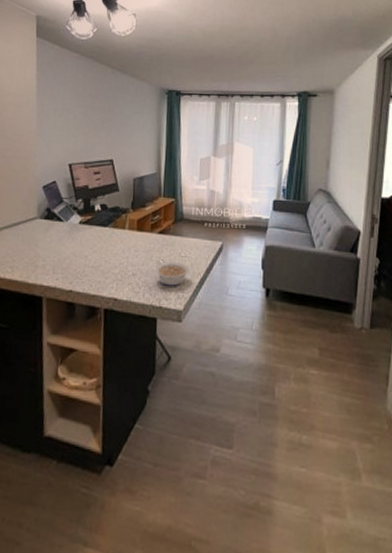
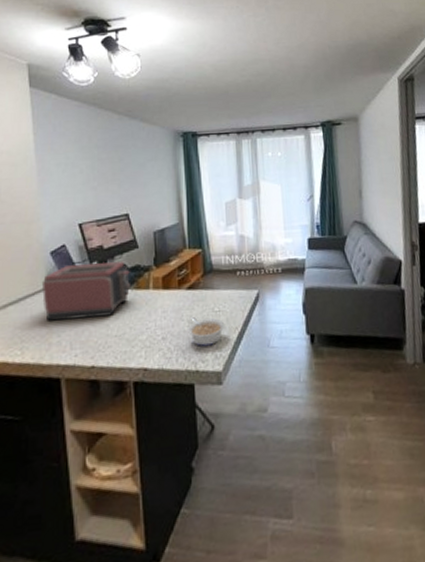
toaster: none [33,200,110,249] -> present [42,260,132,321]

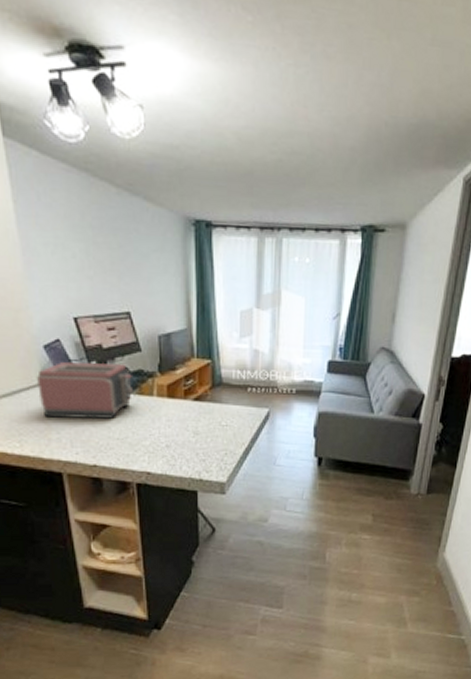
legume: present [187,317,225,346] -> none [192,429,232,457]

